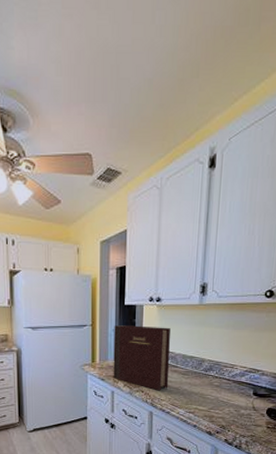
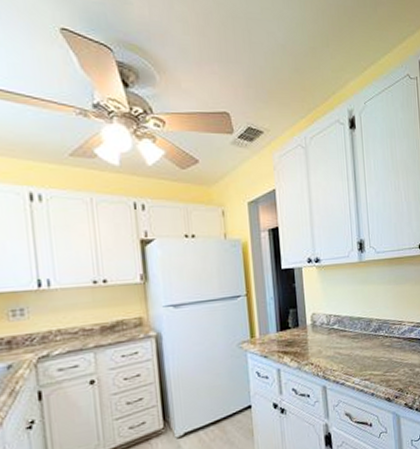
book: present [113,325,171,391] -> none [272,289,340,361]

